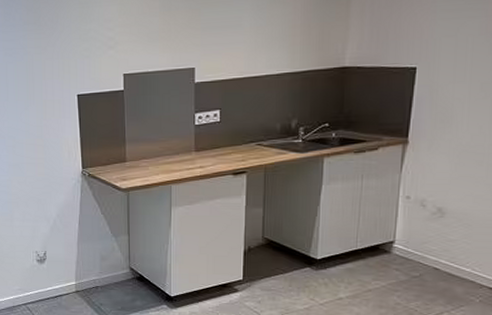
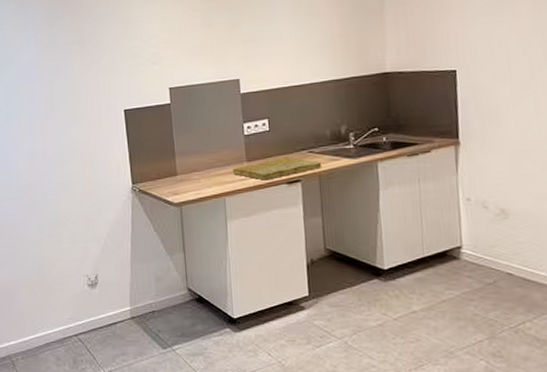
cutting board: none [180,148,268,170] -> present [232,157,321,180]

